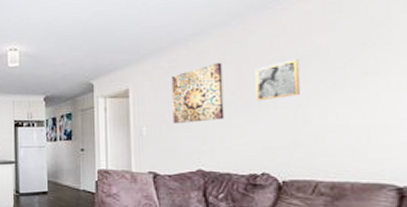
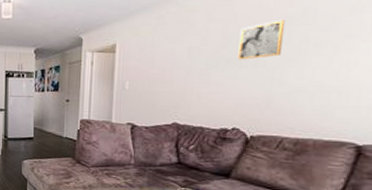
wall art: present [171,62,225,123] -> none [155,20,209,79]

